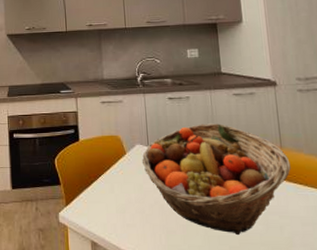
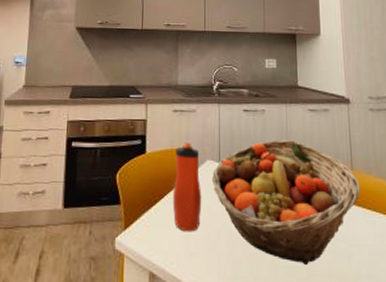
water bottle: none [106,130,135,207] -> present [172,142,202,232]

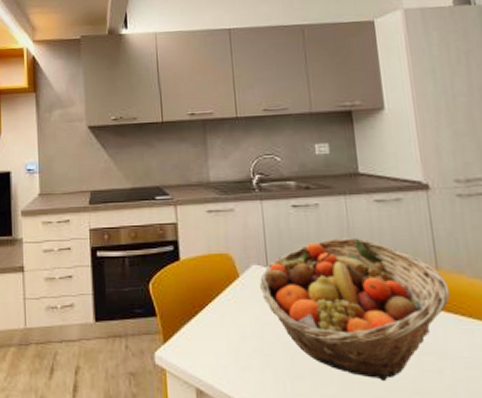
water bottle: present [172,142,202,232] -> none [214,246,251,345]

